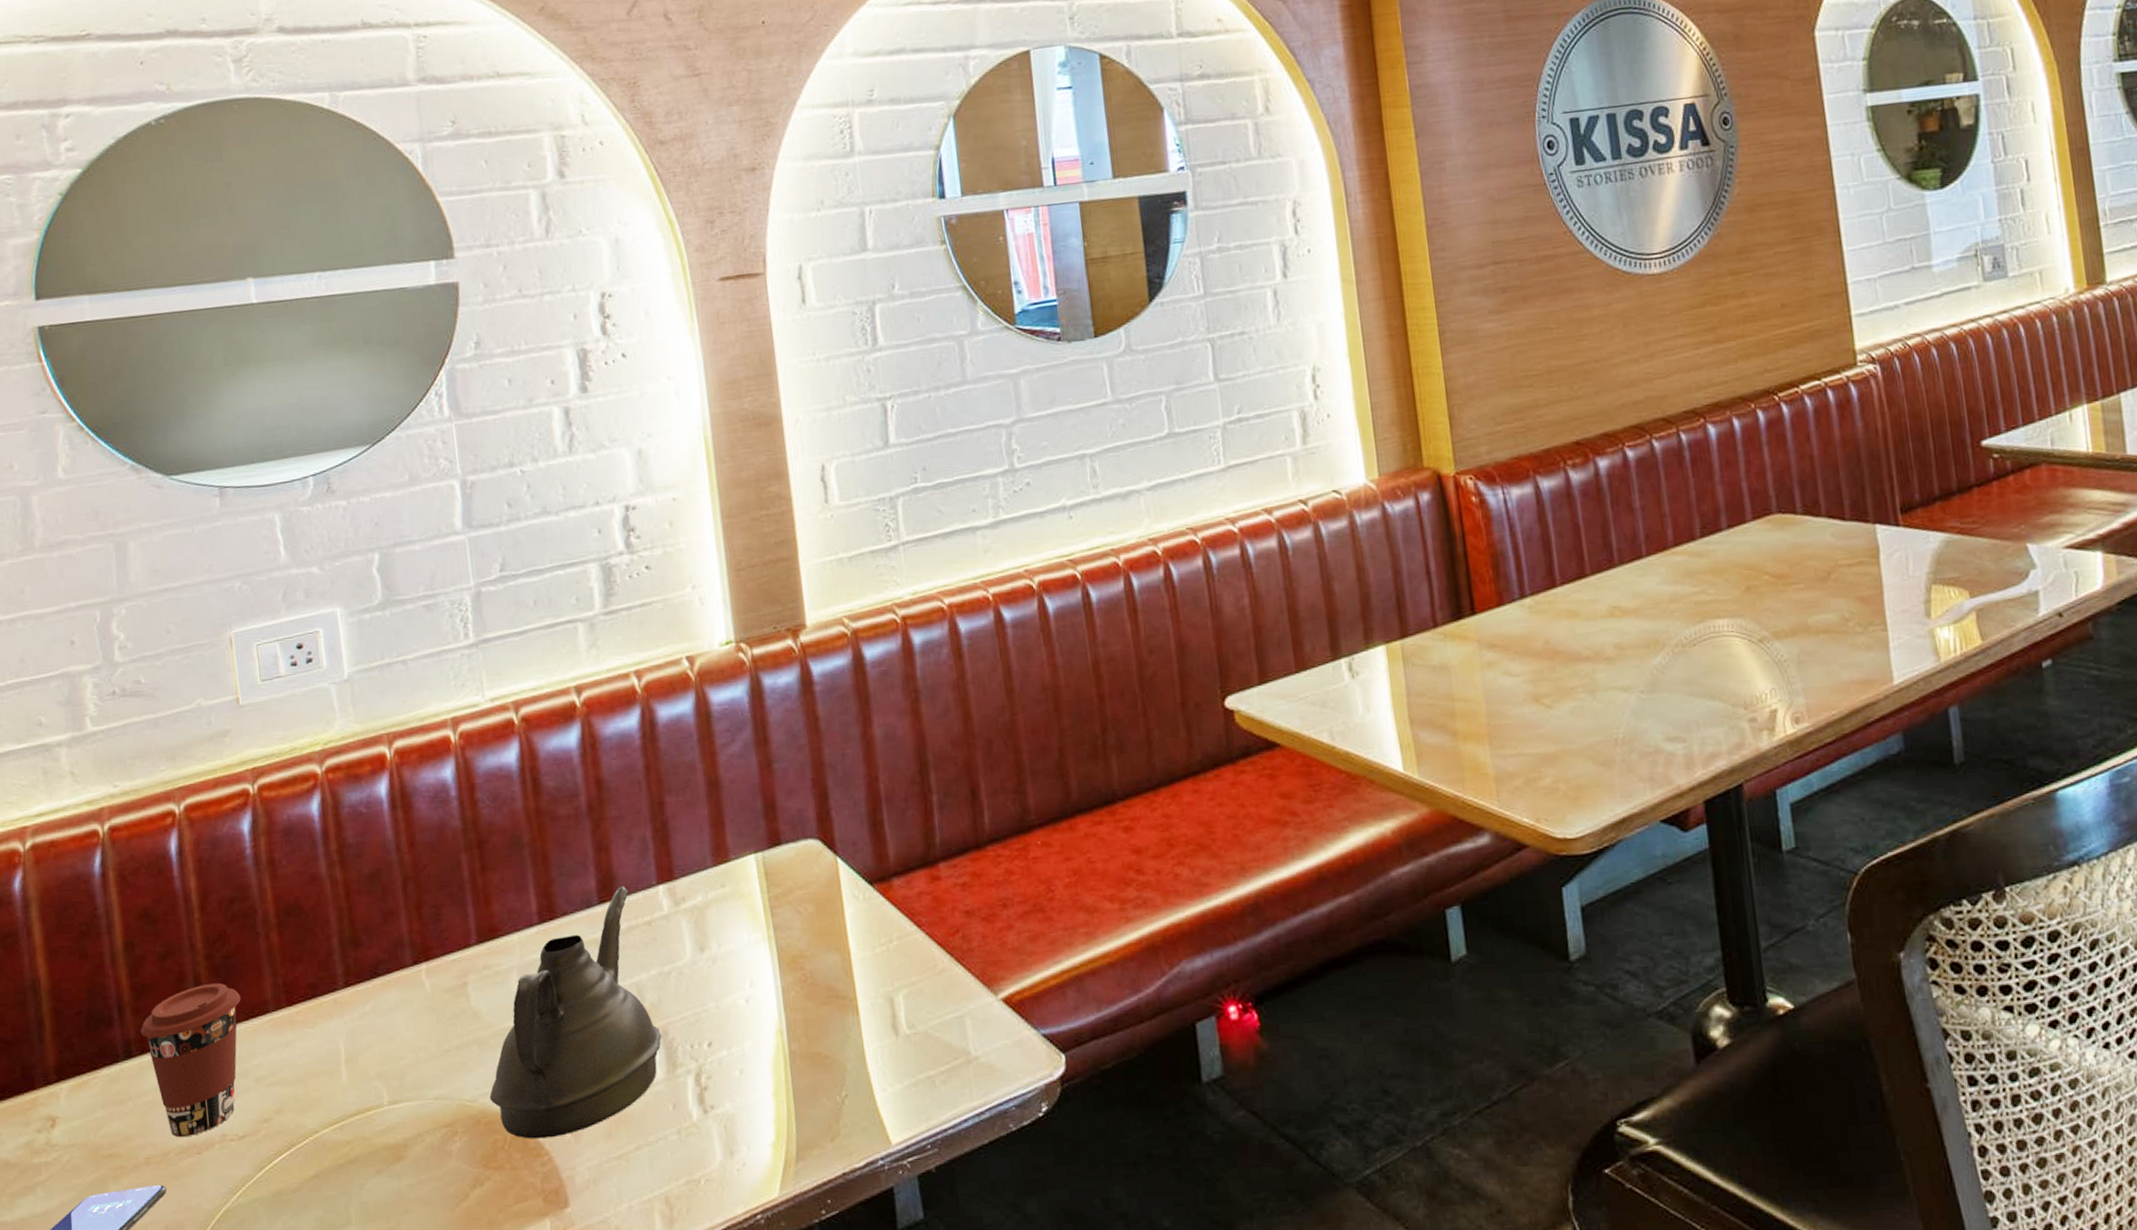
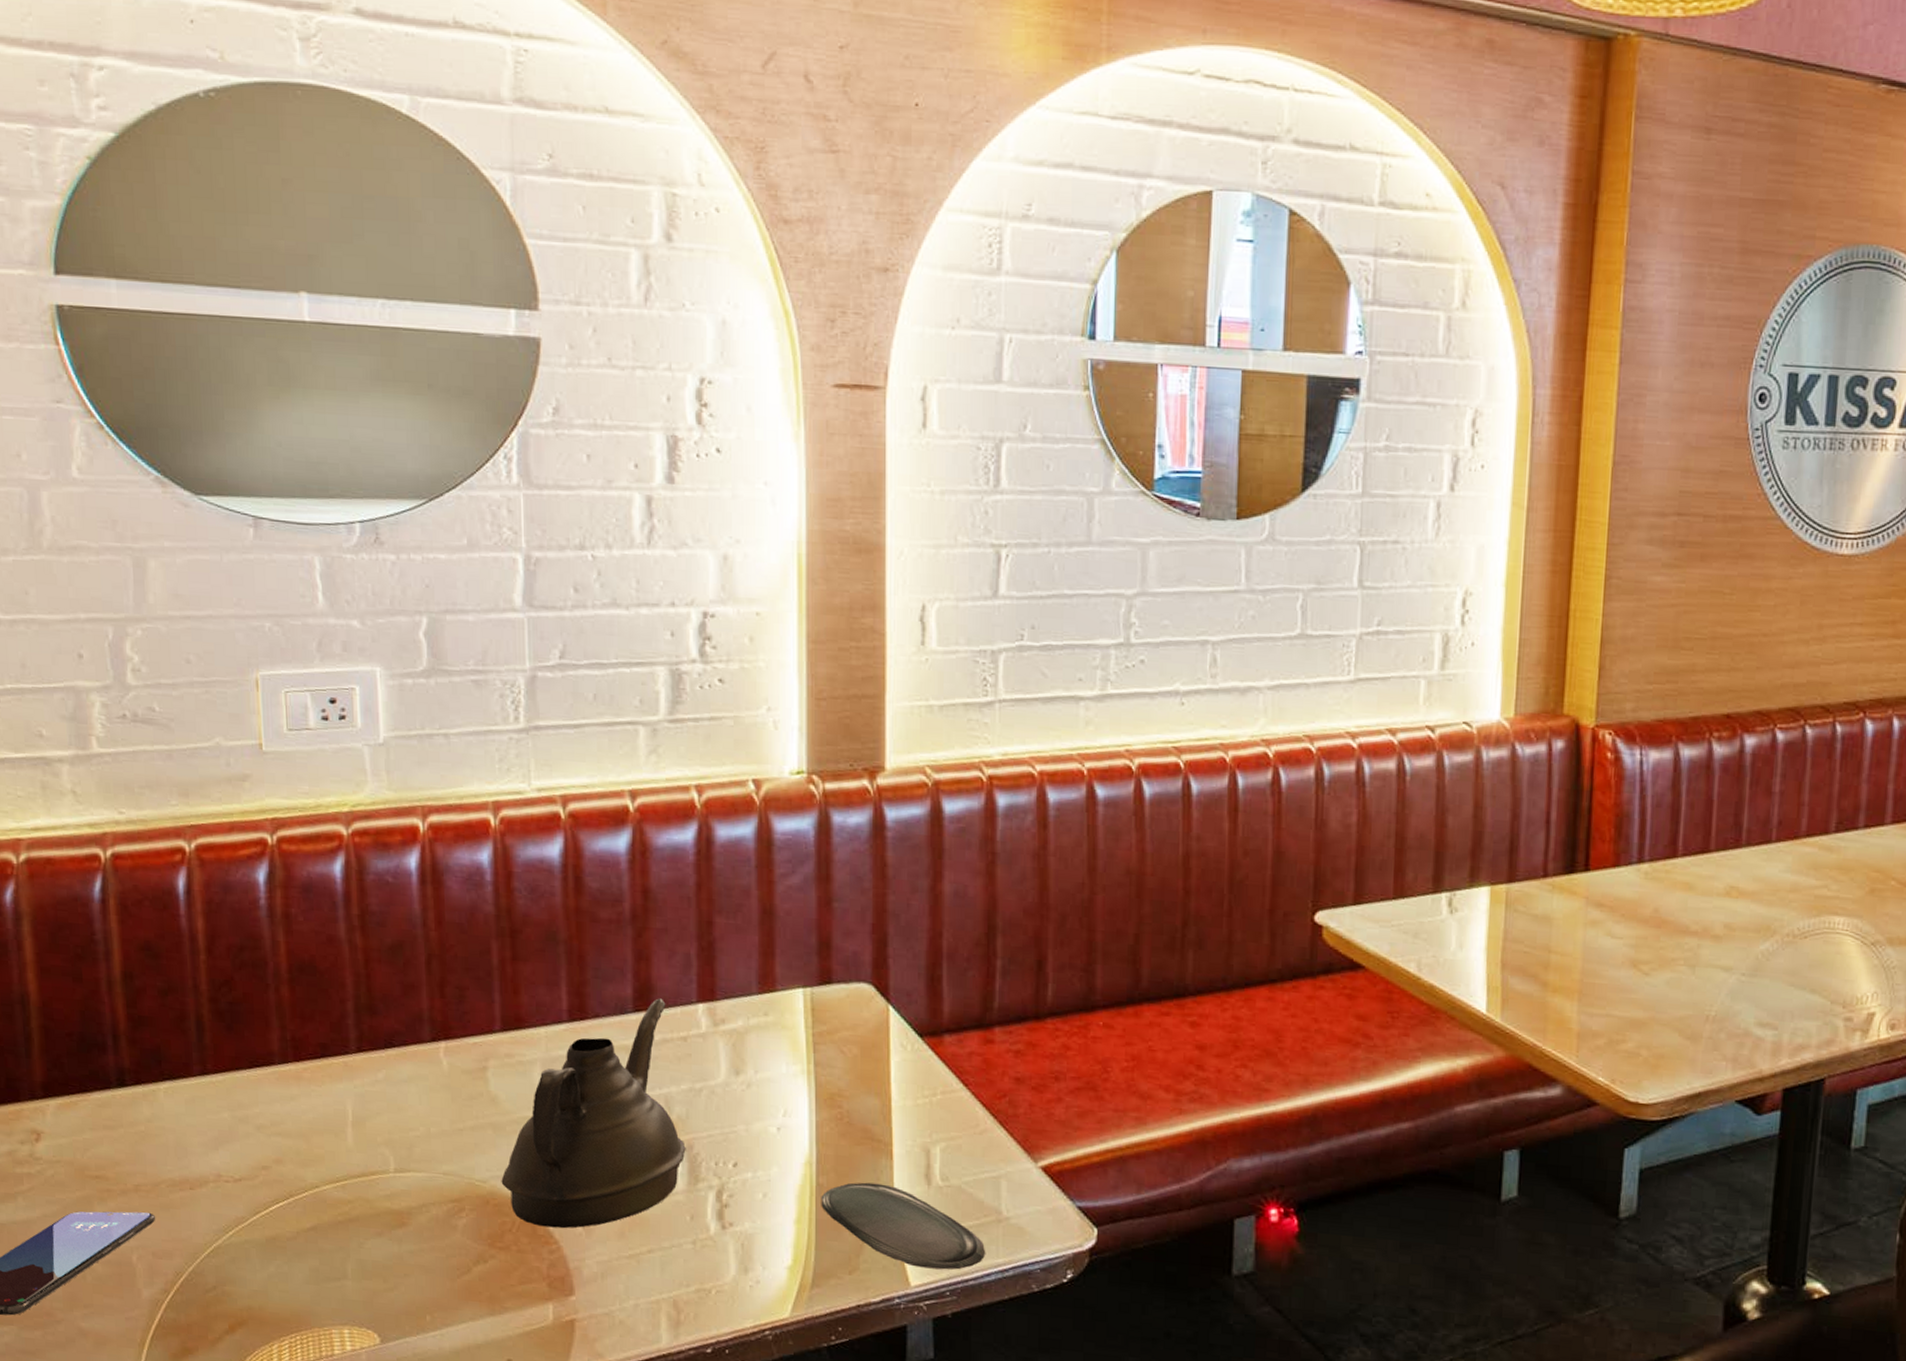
coffee cup: present [140,982,241,1138] -> none [135,1026,245,1172]
oval tray: none [795,1041,961,1124] -> present [821,1182,986,1270]

